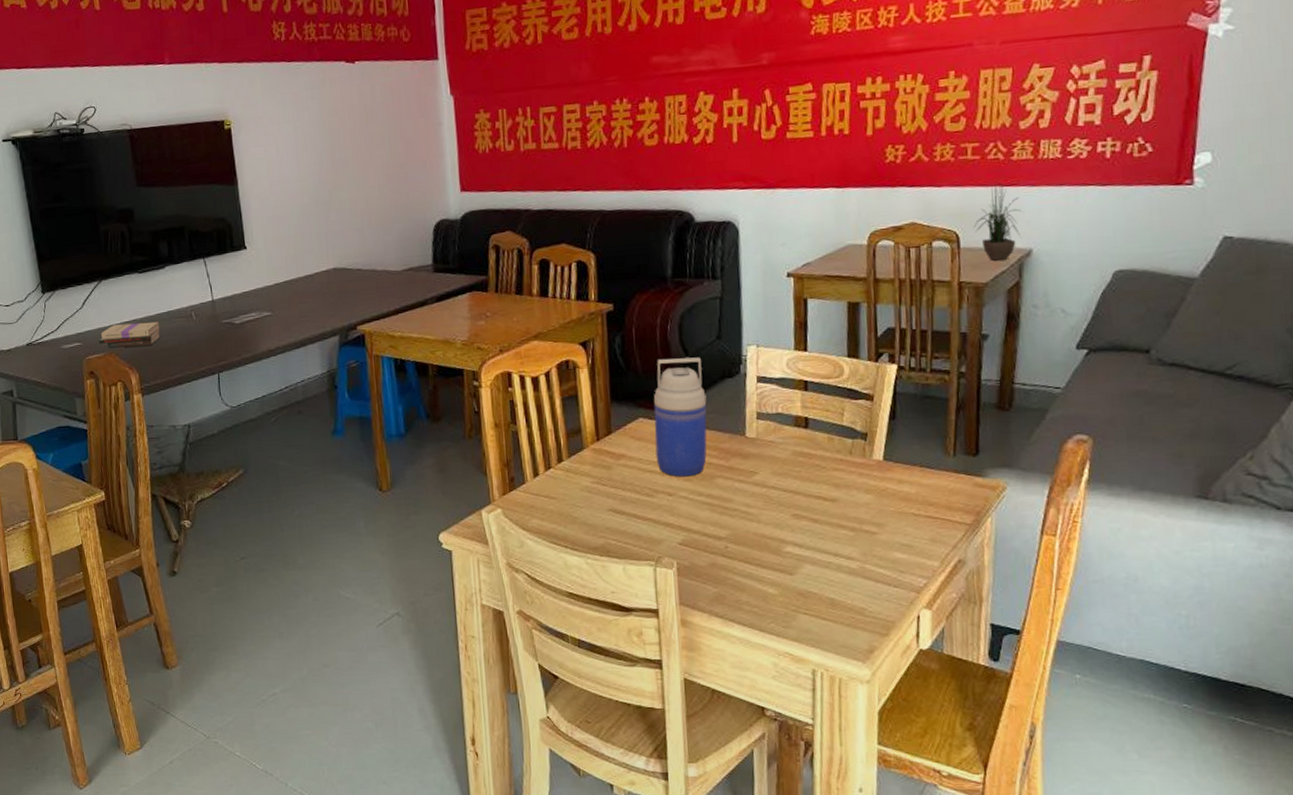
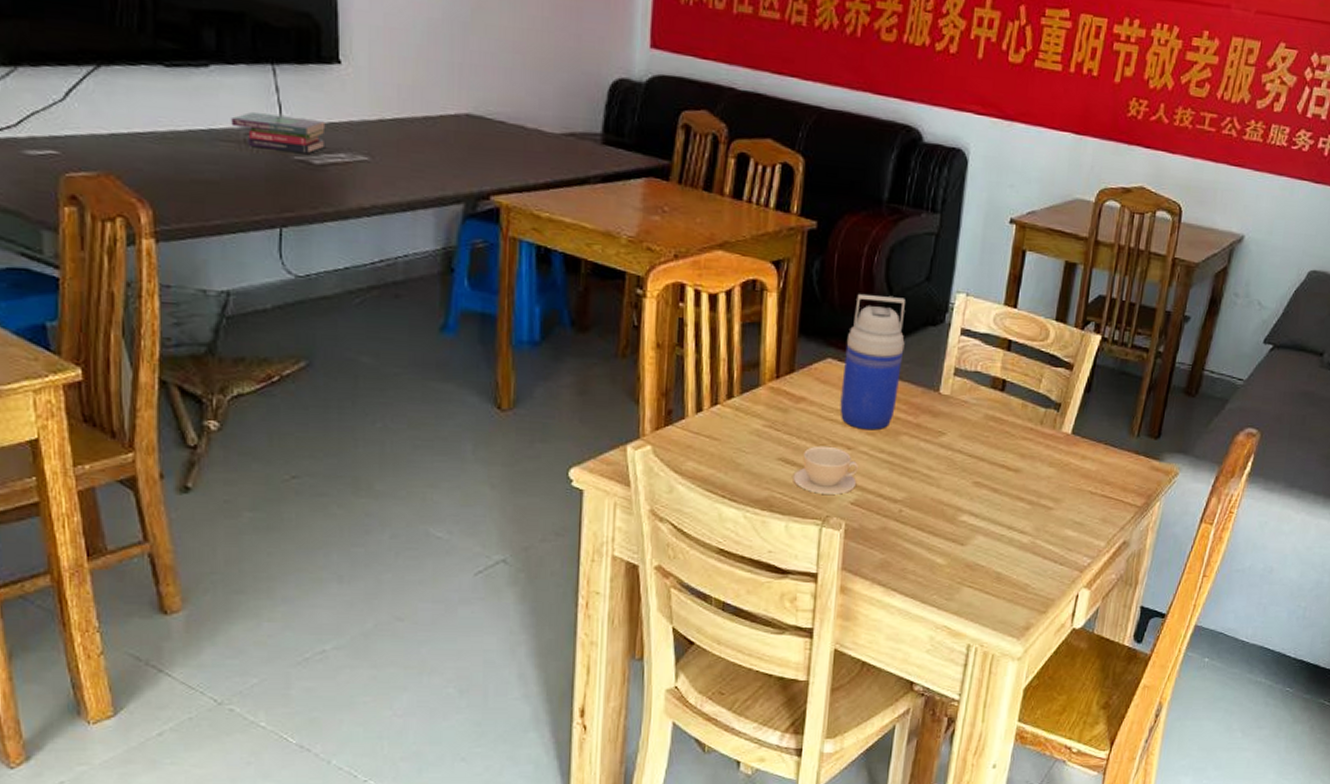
books: present [98,321,161,348] -> none [89,134,193,173]
books: none [181,292,241,319] -> present [231,111,326,154]
teacup: none [623,494,682,538] -> present [793,445,858,495]
potted plant: present [974,183,1022,261] -> none [1197,161,1243,242]

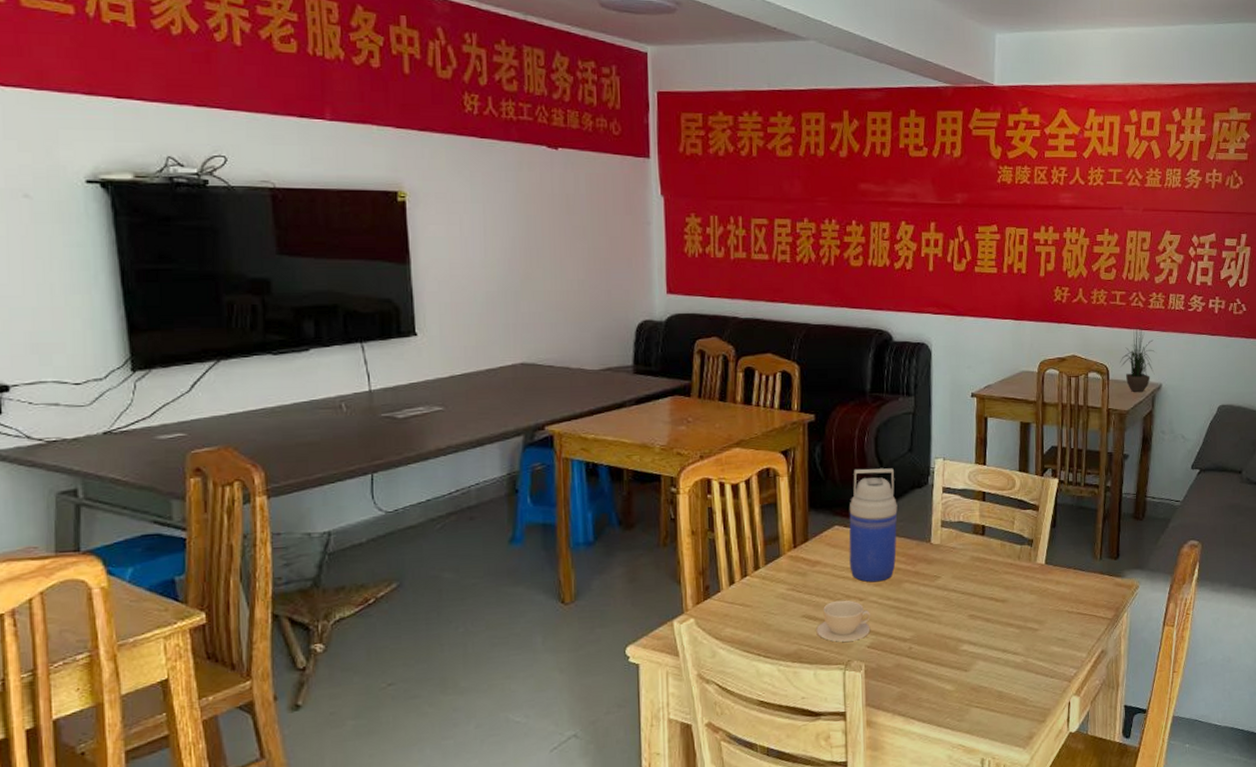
books: present [231,111,326,154] -> none [328,382,407,411]
potted plant: none [1197,161,1243,242] -> present [1120,327,1155,392]

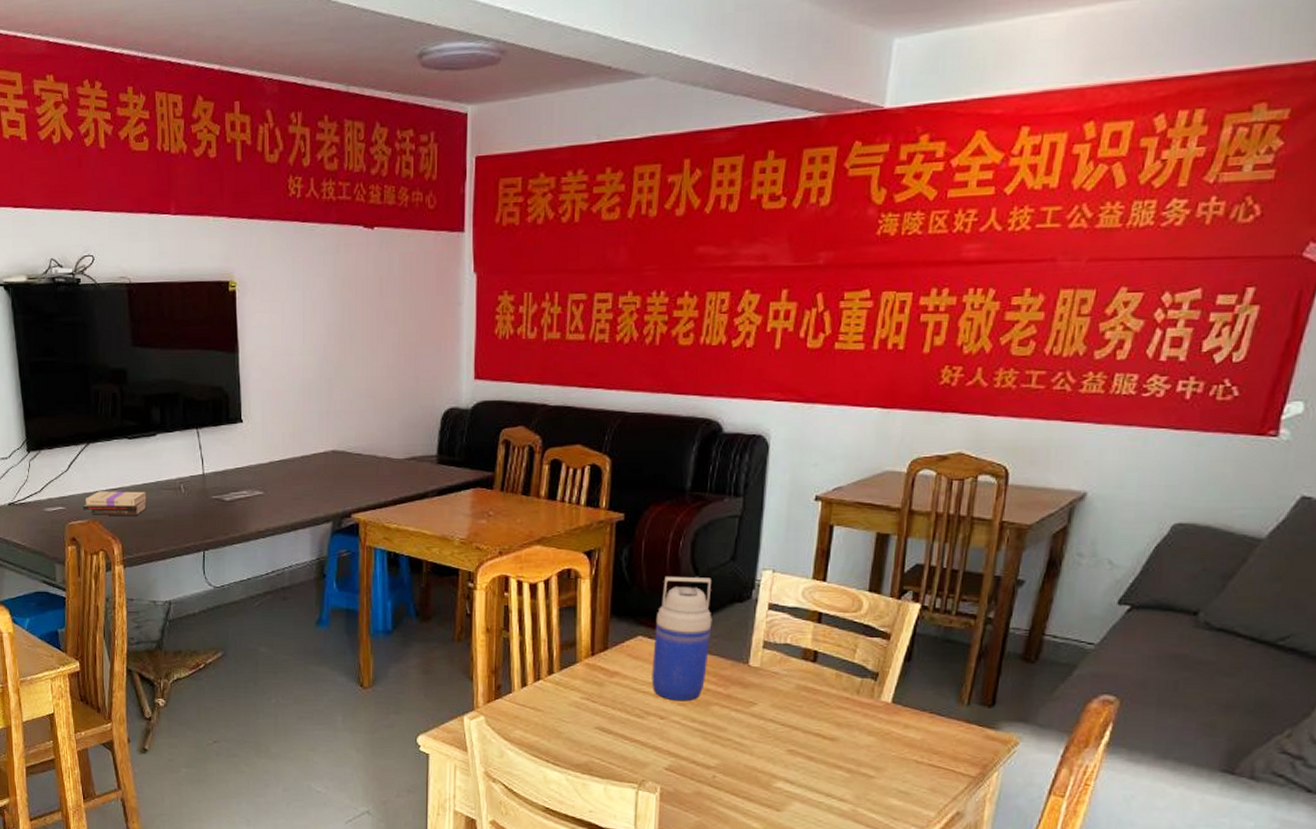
books: none [211,411,298,441] -> present [82,491,147,516]
teacup: present [816,600,871,642] -> none [609,715,671,761]
potted plant: present [1120,327,1155,392] -> none [1027,417,1082,502]

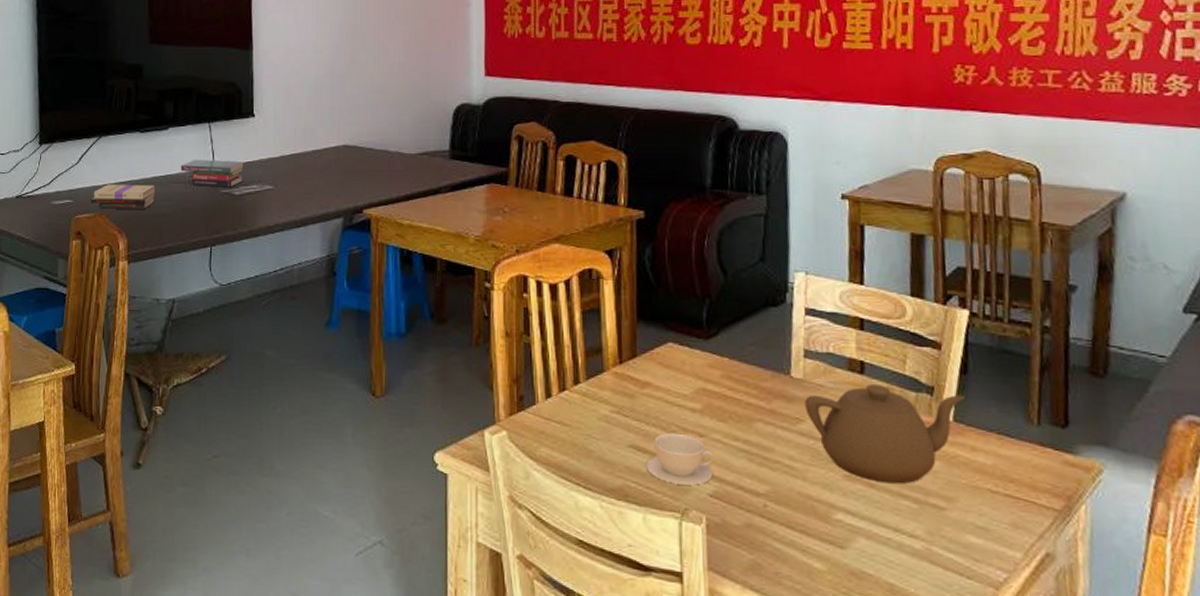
books: none [170,465,233,494] -> present [180,159,244,188]
teacup: none [609,715,671,761] -> present [646,432,714,485]
thermos: present [651,575,712,701] -> none [685,277,747,417]
teapot: none [759,671,906,757] -> present [805,384,966,484]

